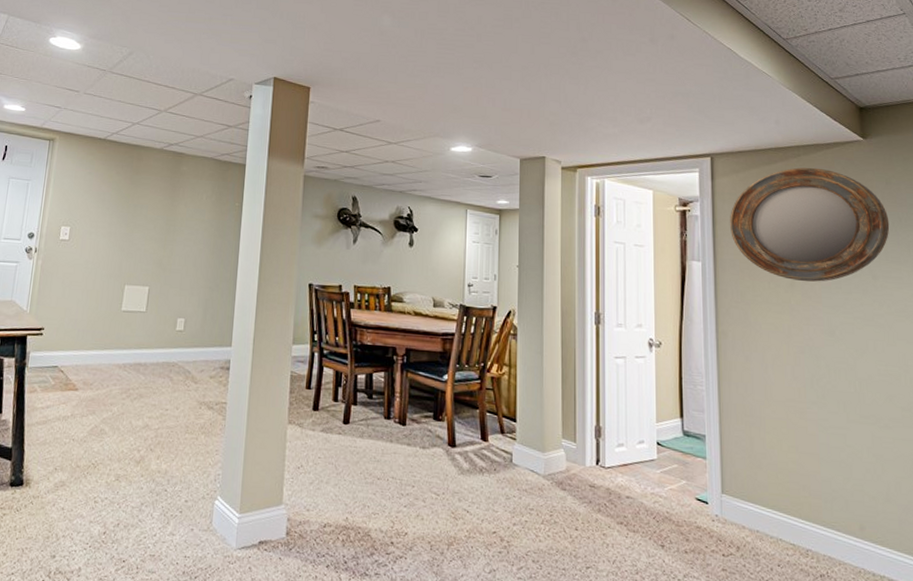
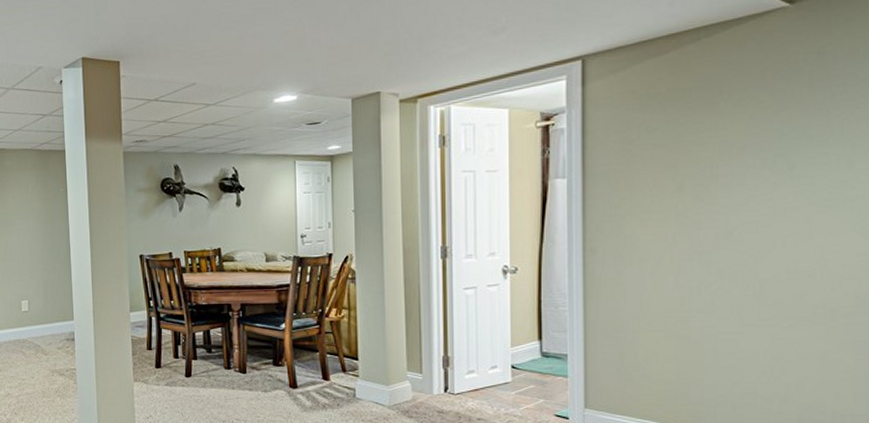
home mirror: present [730,167,890,282] -> none [604,50,818,184]

